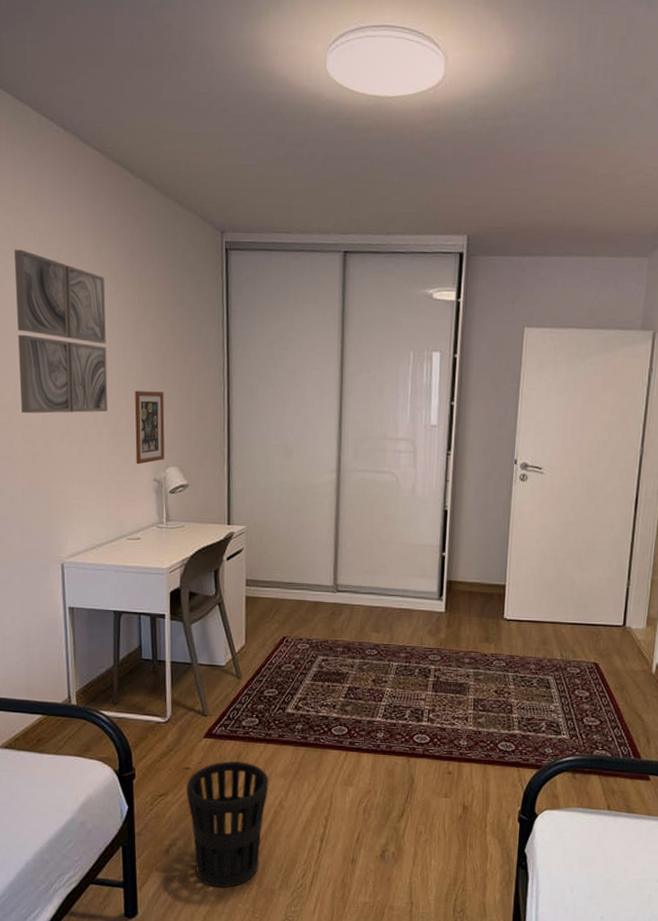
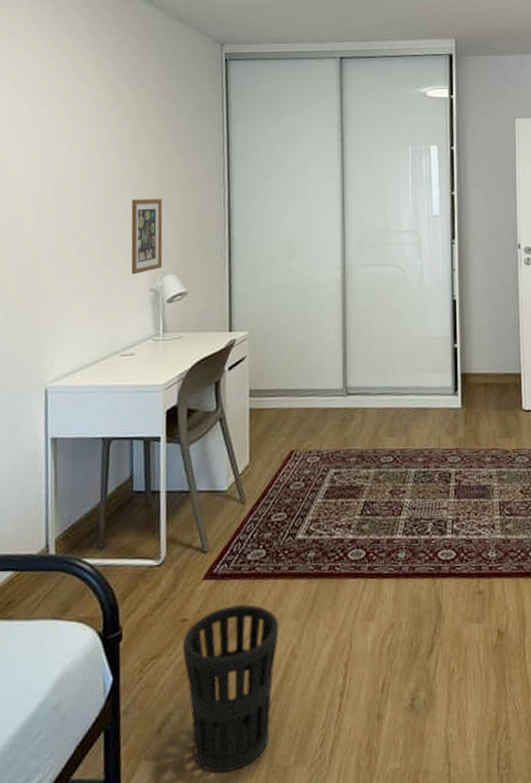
wall art: present [14,249,108,414] -> none [8,68,104,230]

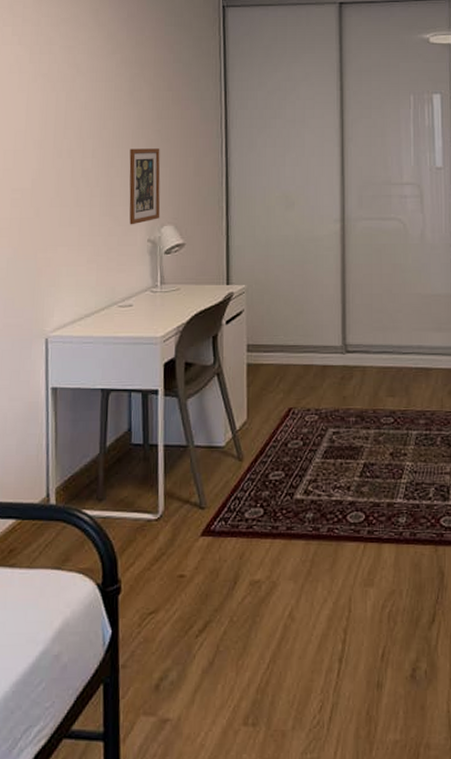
wastebasket: present [183,603,279,773] -> none [181,562,277,733]

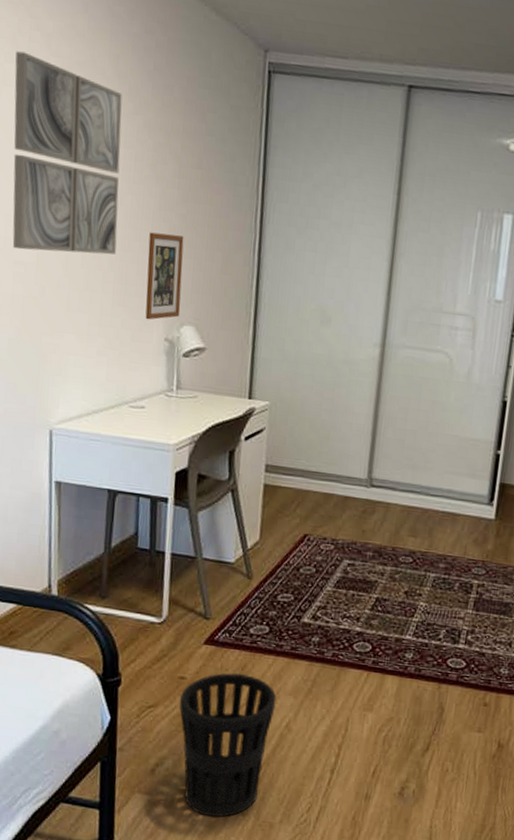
wall art: none [10,17,102,178] -> present [12,51,122,255]
wastebasket: none [181,562,277,733] -> present [179,673,277,818]

